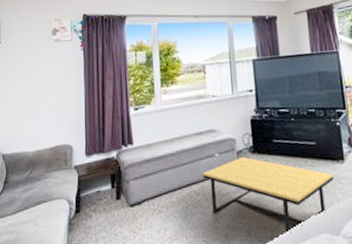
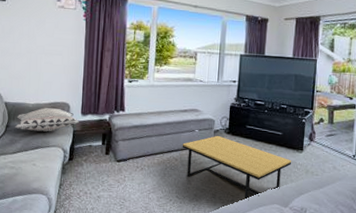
decorative pillow: none [13,153,85,184] -> present [14,108,80,132]

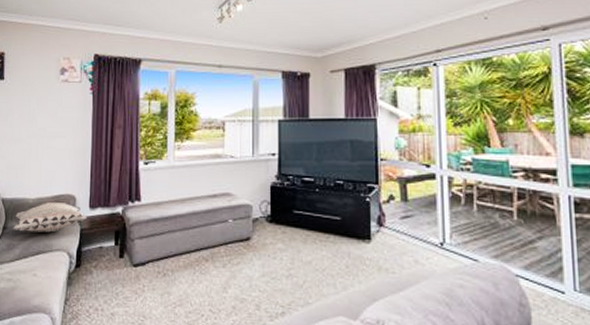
coffee table: present [182,135,292,201] -> none [213,225,358,313]

